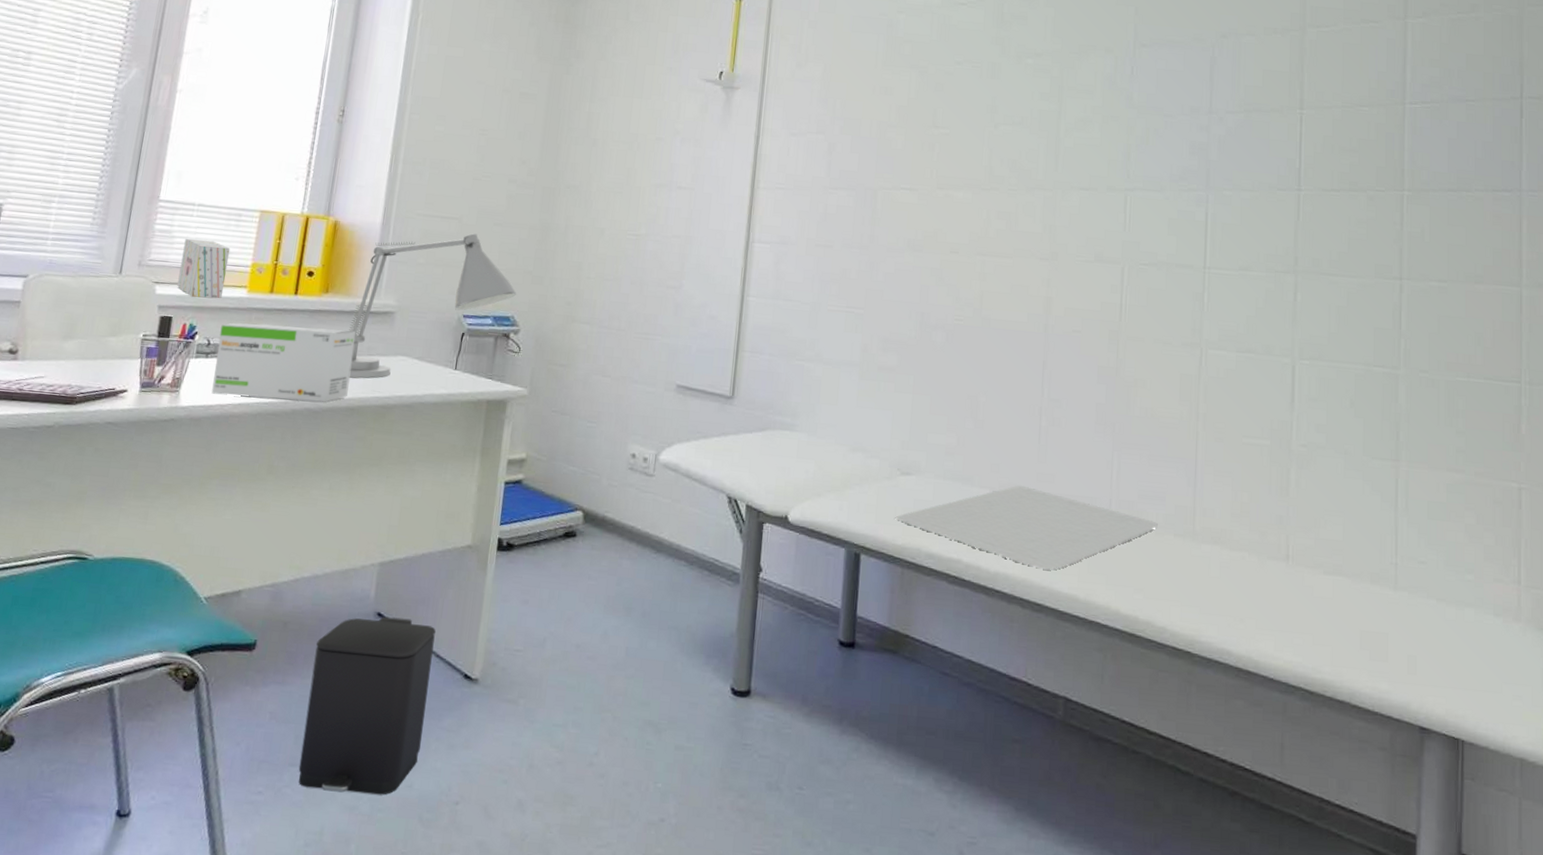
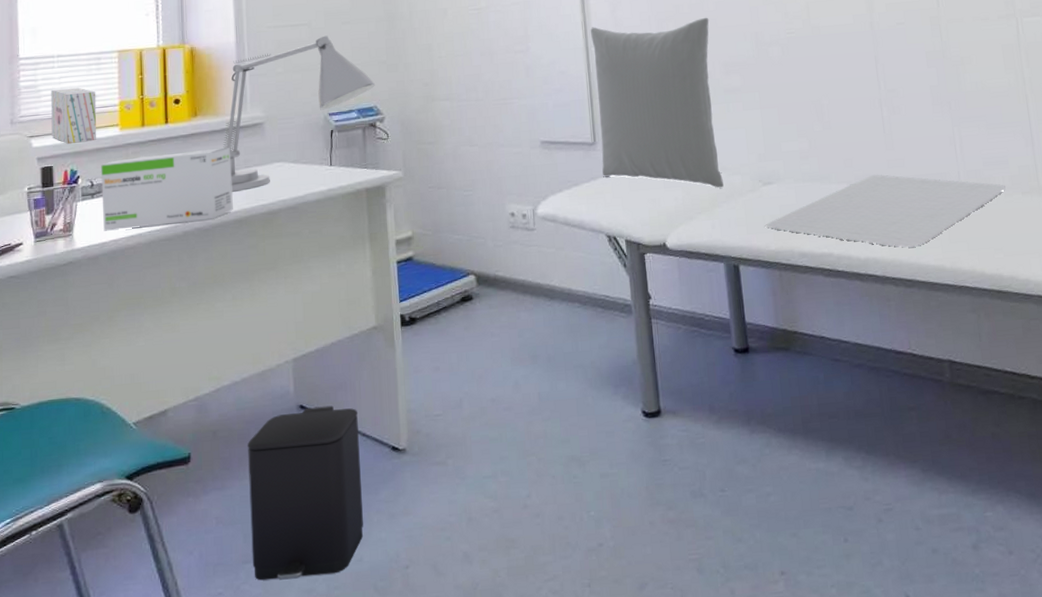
pillow: none [735,275,876,469] -> present [591,17,724,188]

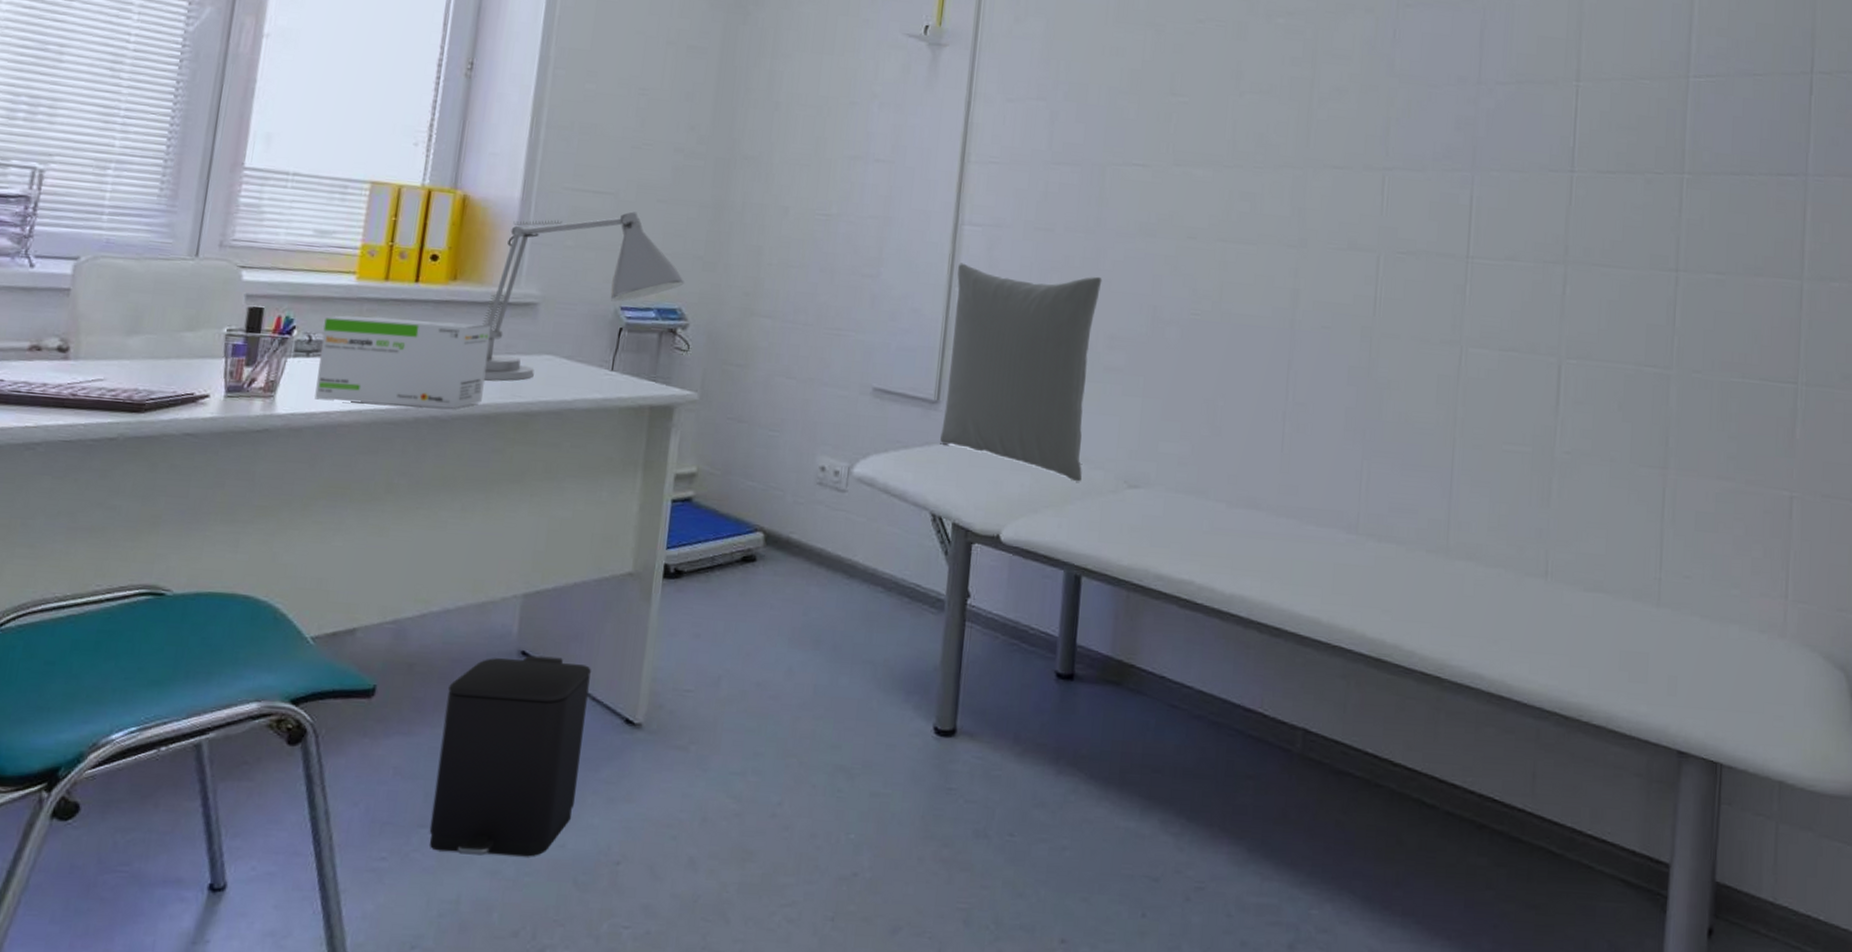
file organizer: present [51,87,97,145] -> none [268,214,335,287]
bath mat: present [764,174,1006,248] -> none [1120,498,1409,592]

